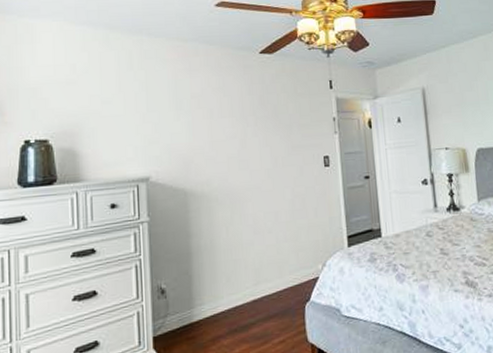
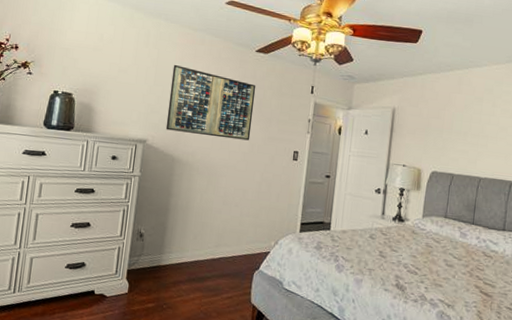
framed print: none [166,83,271,161] -> present [165,64,256,141]

